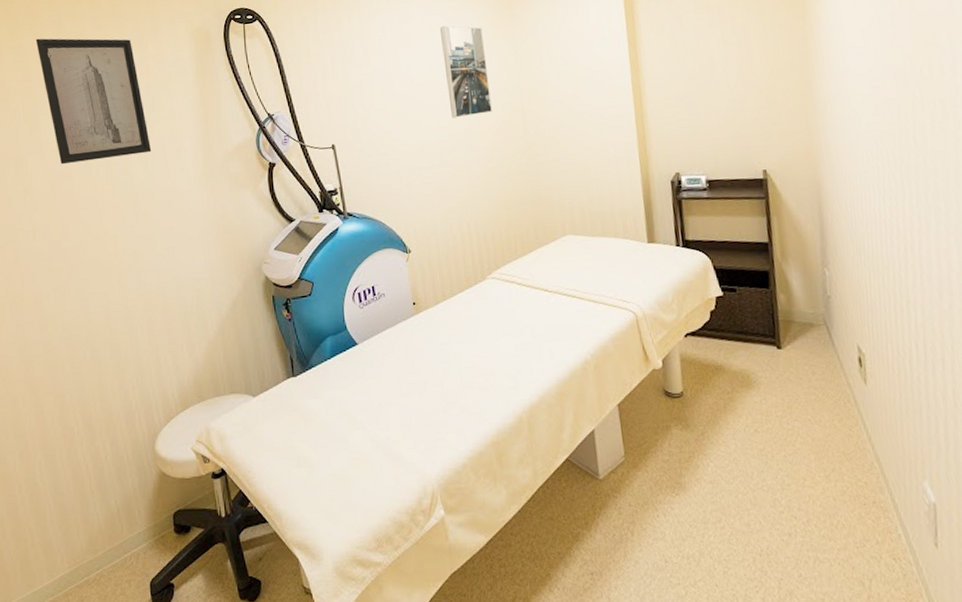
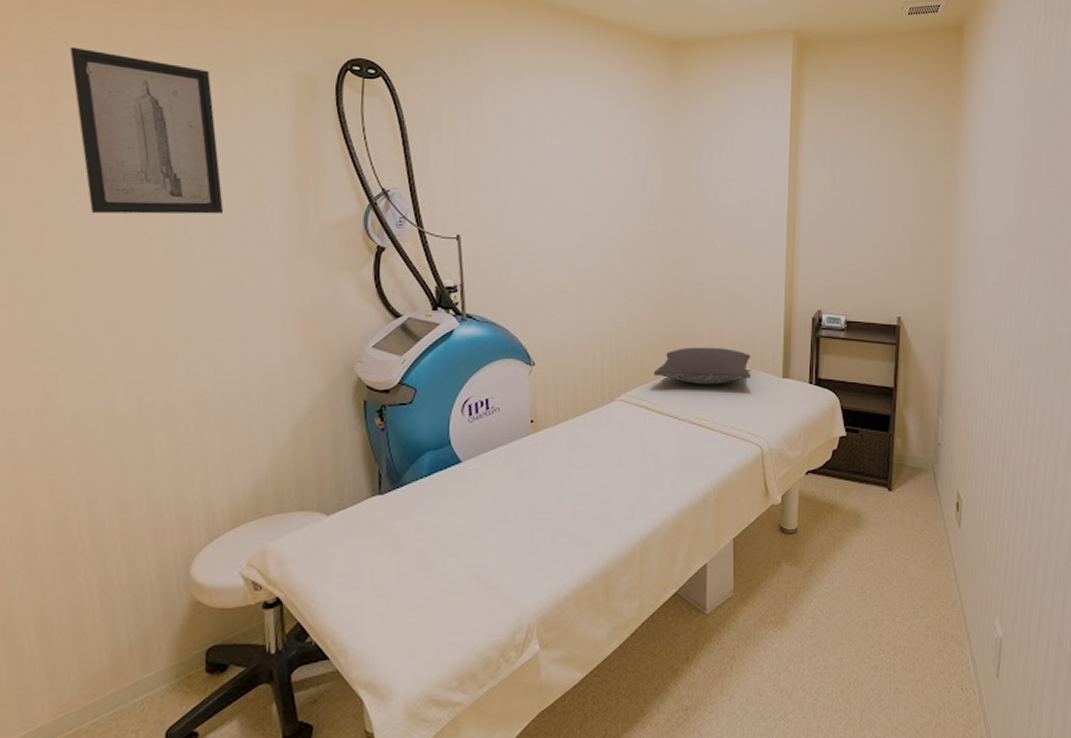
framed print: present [440,25,492,118] -> none [596,121,643,225]
pillow: none [519,219,616,257] -> present [653,346,752,385]

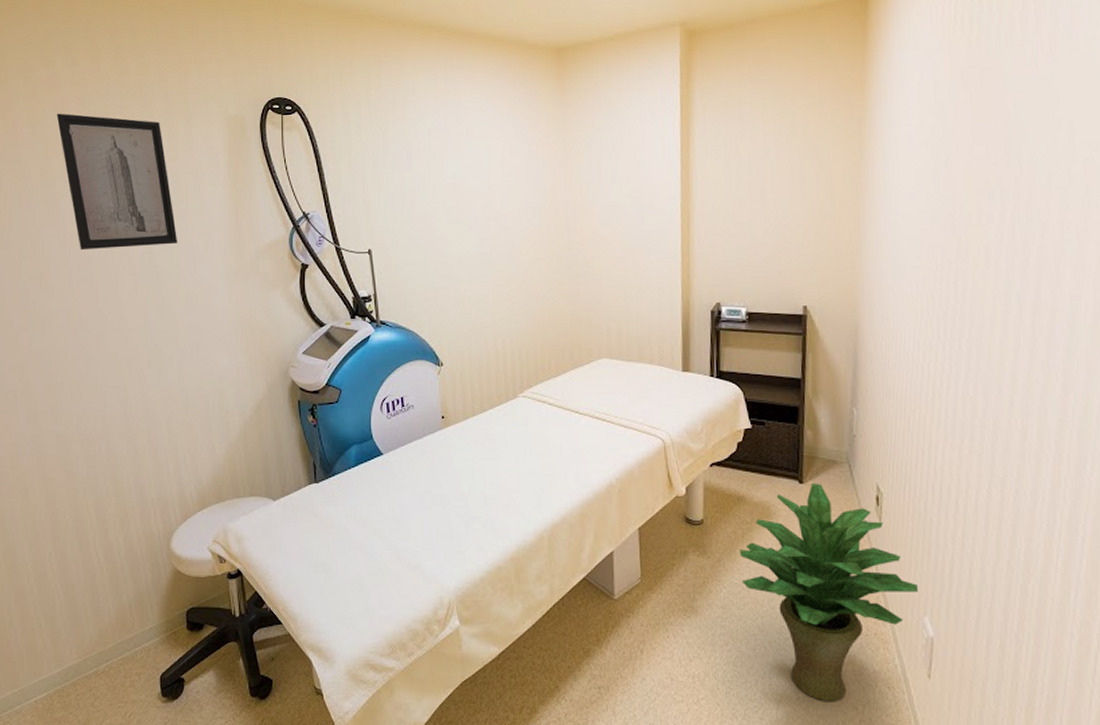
pillow: present [653,346,752,385] -> none [553,343,651,381]
potted plant: none [831,491,991,708] -> present [739,484,919,702]

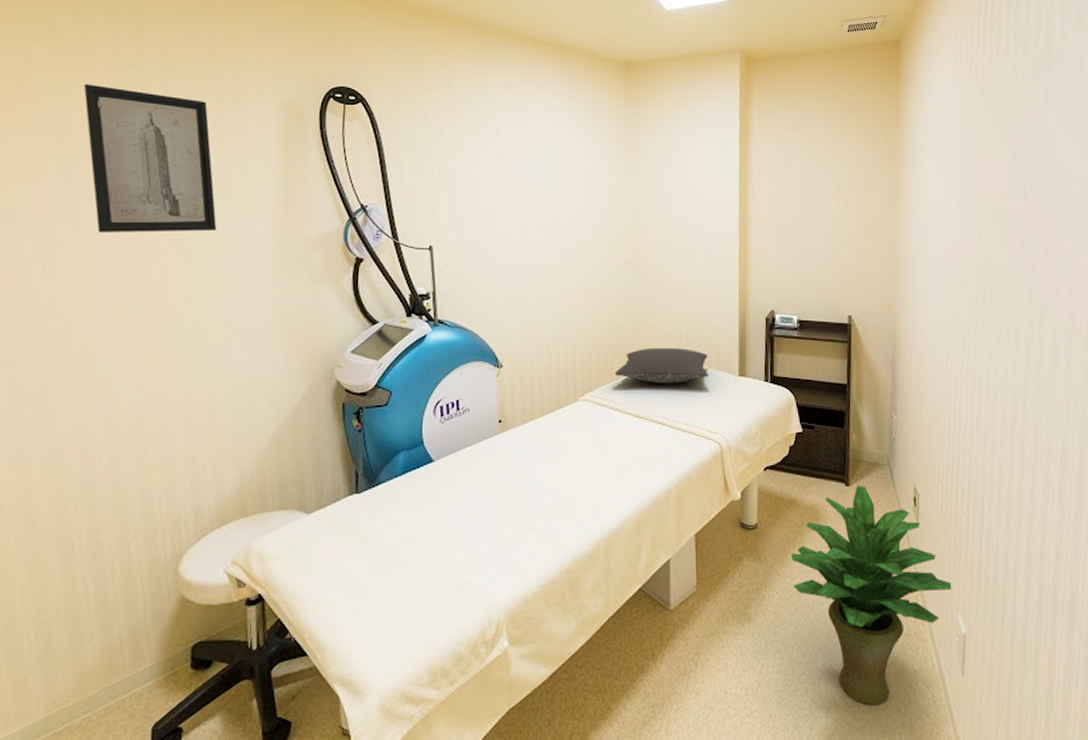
pillow: none [553,343,651,381] -> present [614,347,709,384]

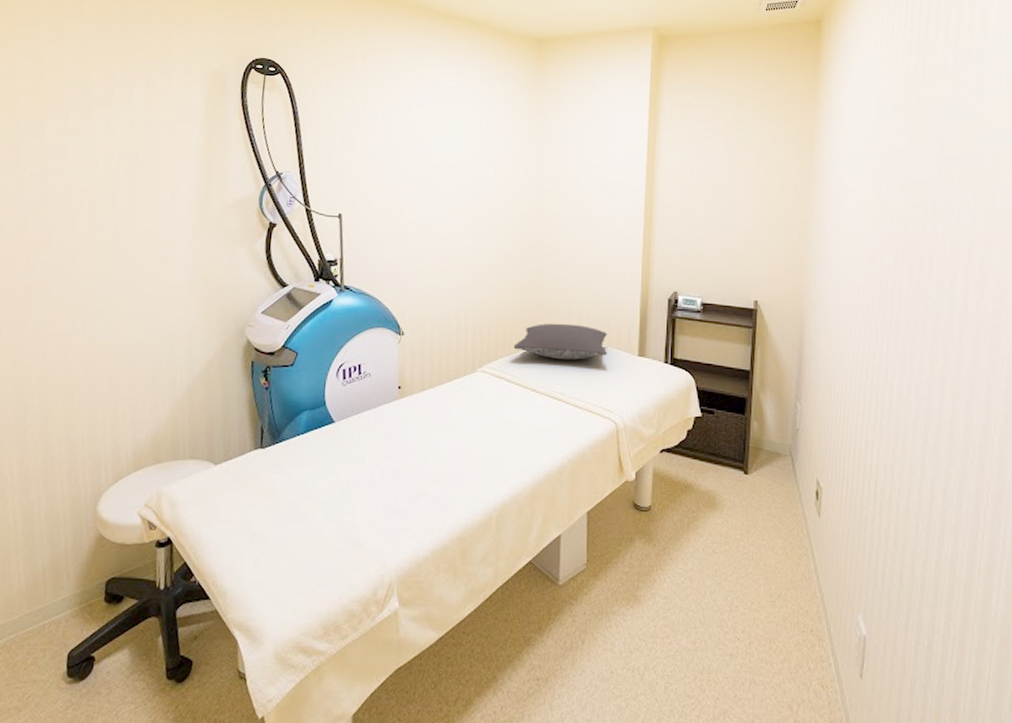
wall art: present [83,84,217,233] -> none [31,51,144,193]
potted plant: present [791,486,952,706] -> none [684,475,854,701]

